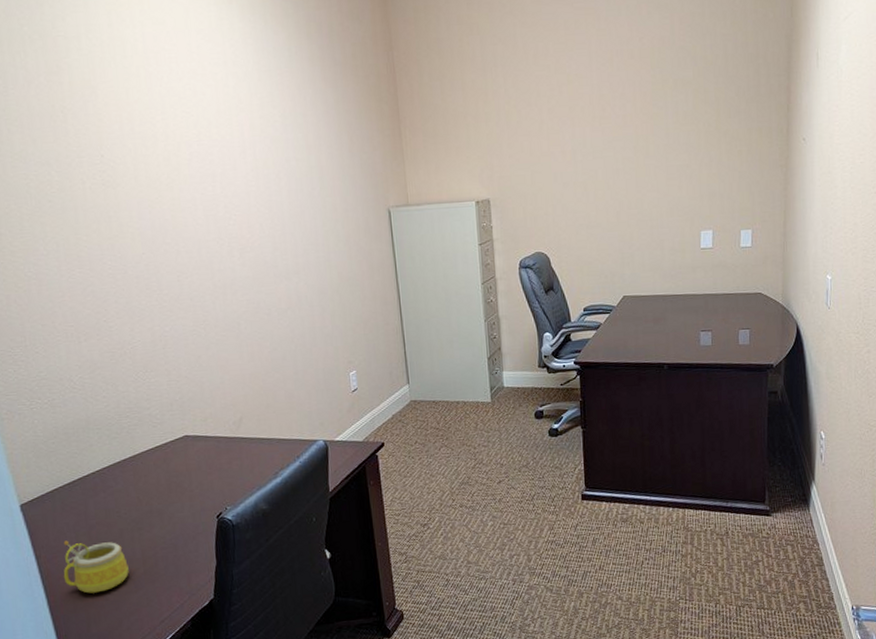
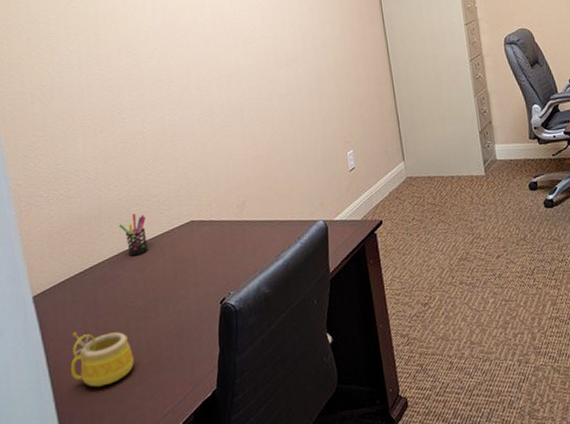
pen holder: none [109,426,141,469] -> present [119,213,149,256]

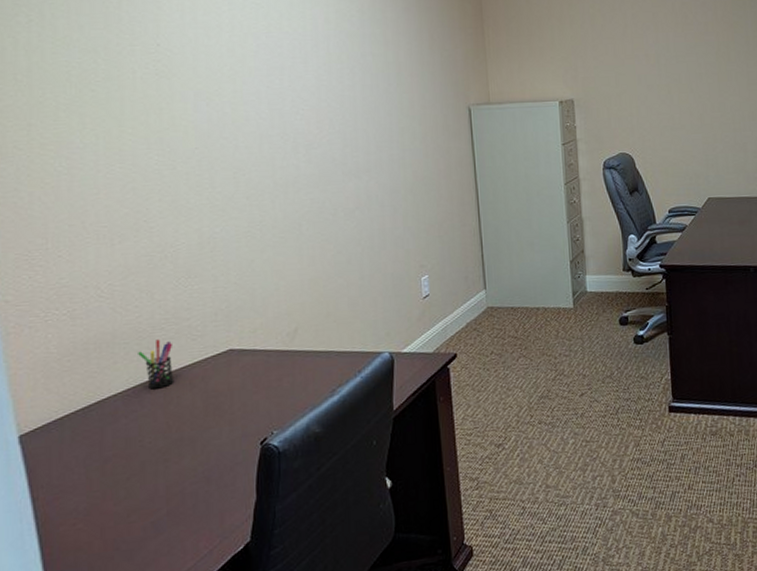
mug: present [70,332,134,387] -> none [65,477,148,542]

